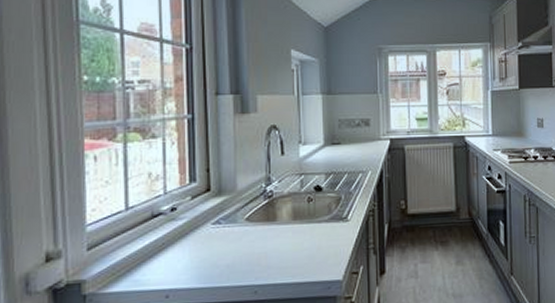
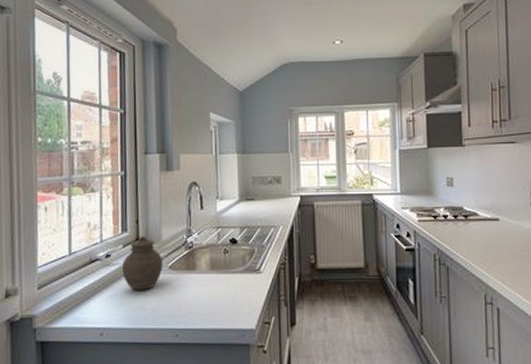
jar: none [191,186,239,247] -> present [122,236,163,291]

